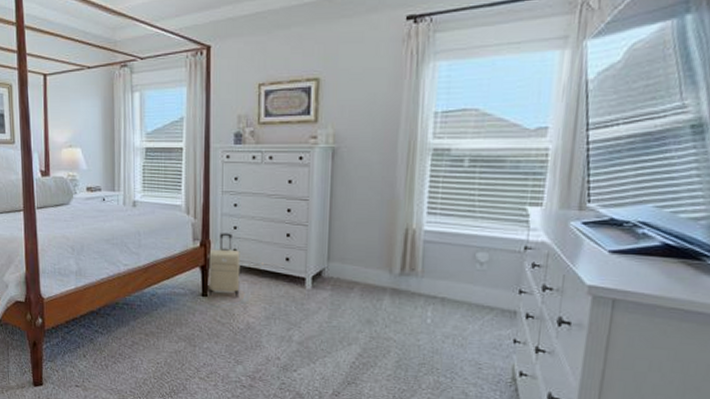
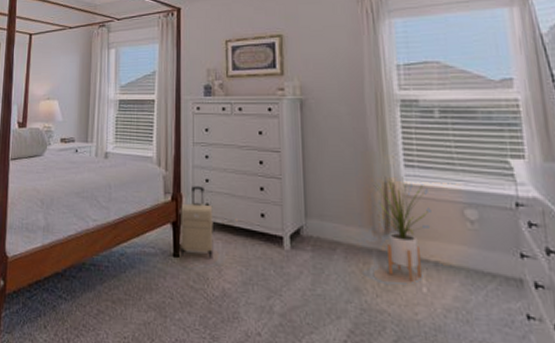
house plant: none [395,223,443,315] -> present [373,177,428,282]

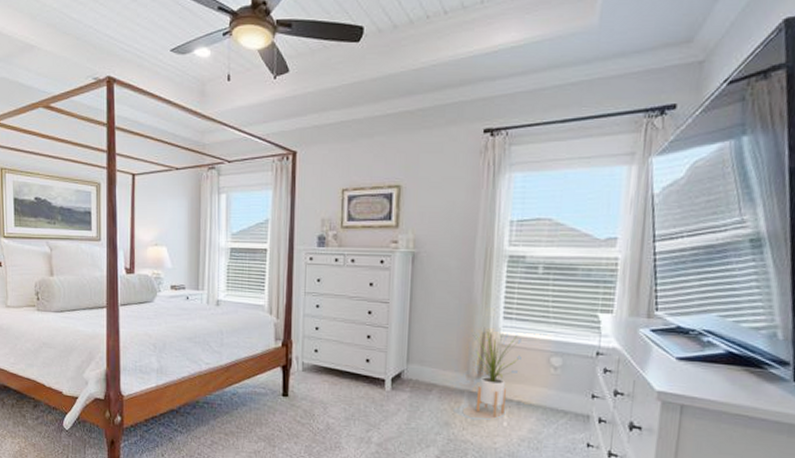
suitcase: present [181,185,215,258] -> none [289,332,322,398]

